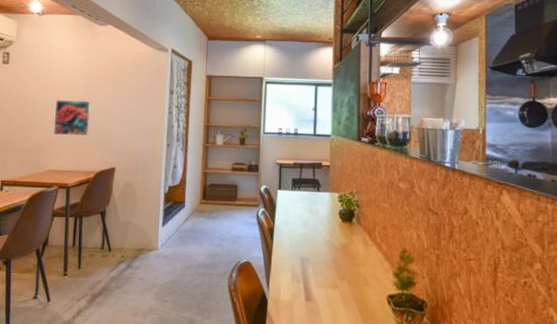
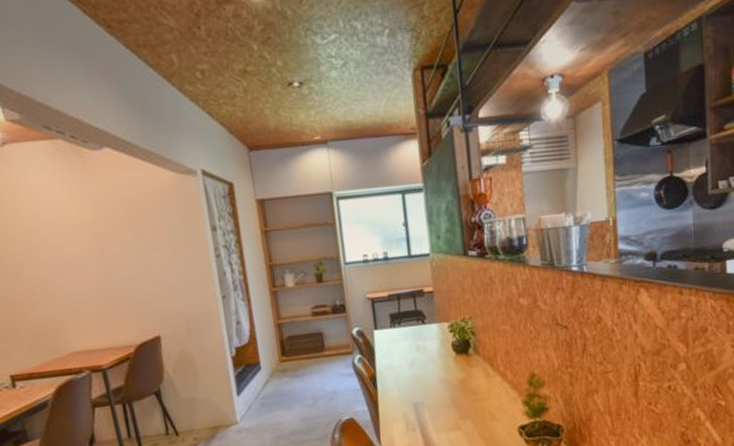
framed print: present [53,100,92,136] -> none [56,255,116,308]

